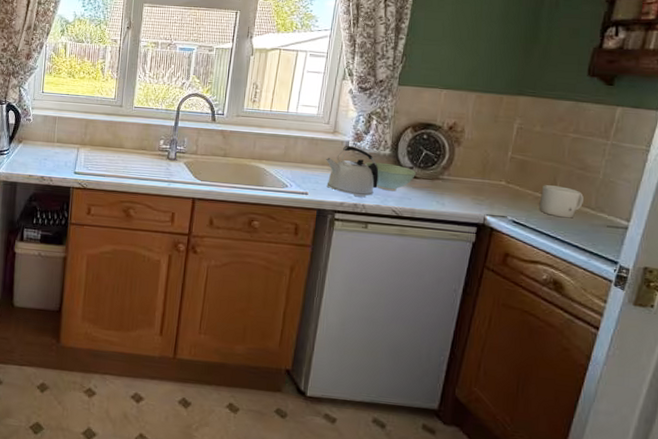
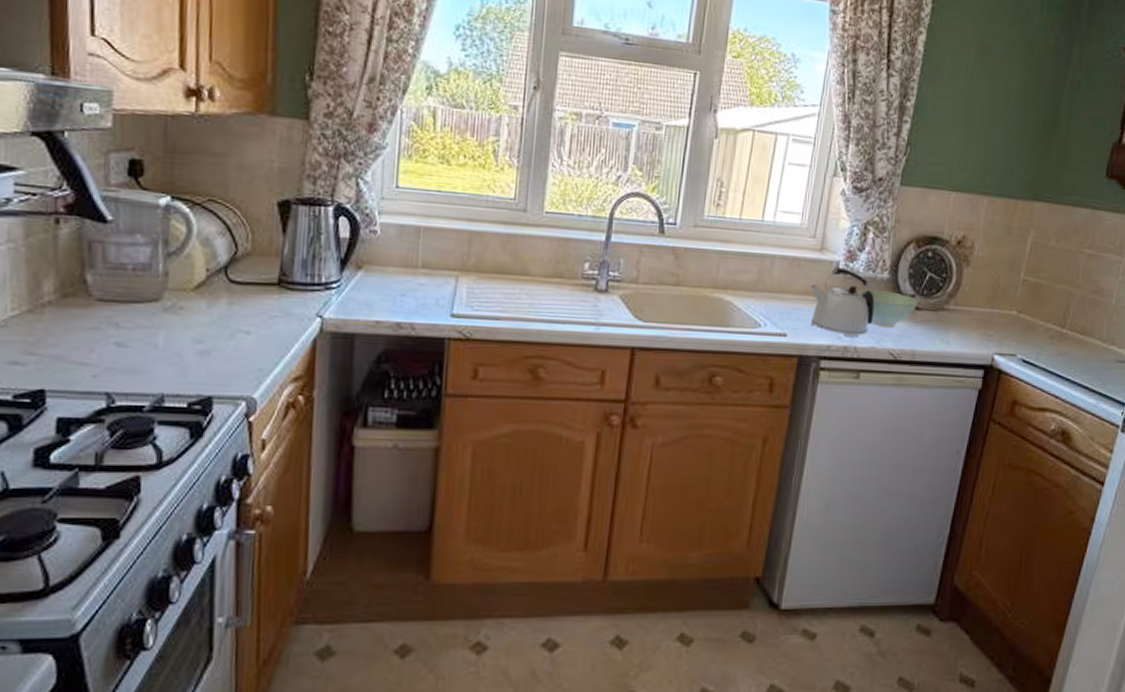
mug: present [539,185,584,219] -> none [1050,313,1096,354]

